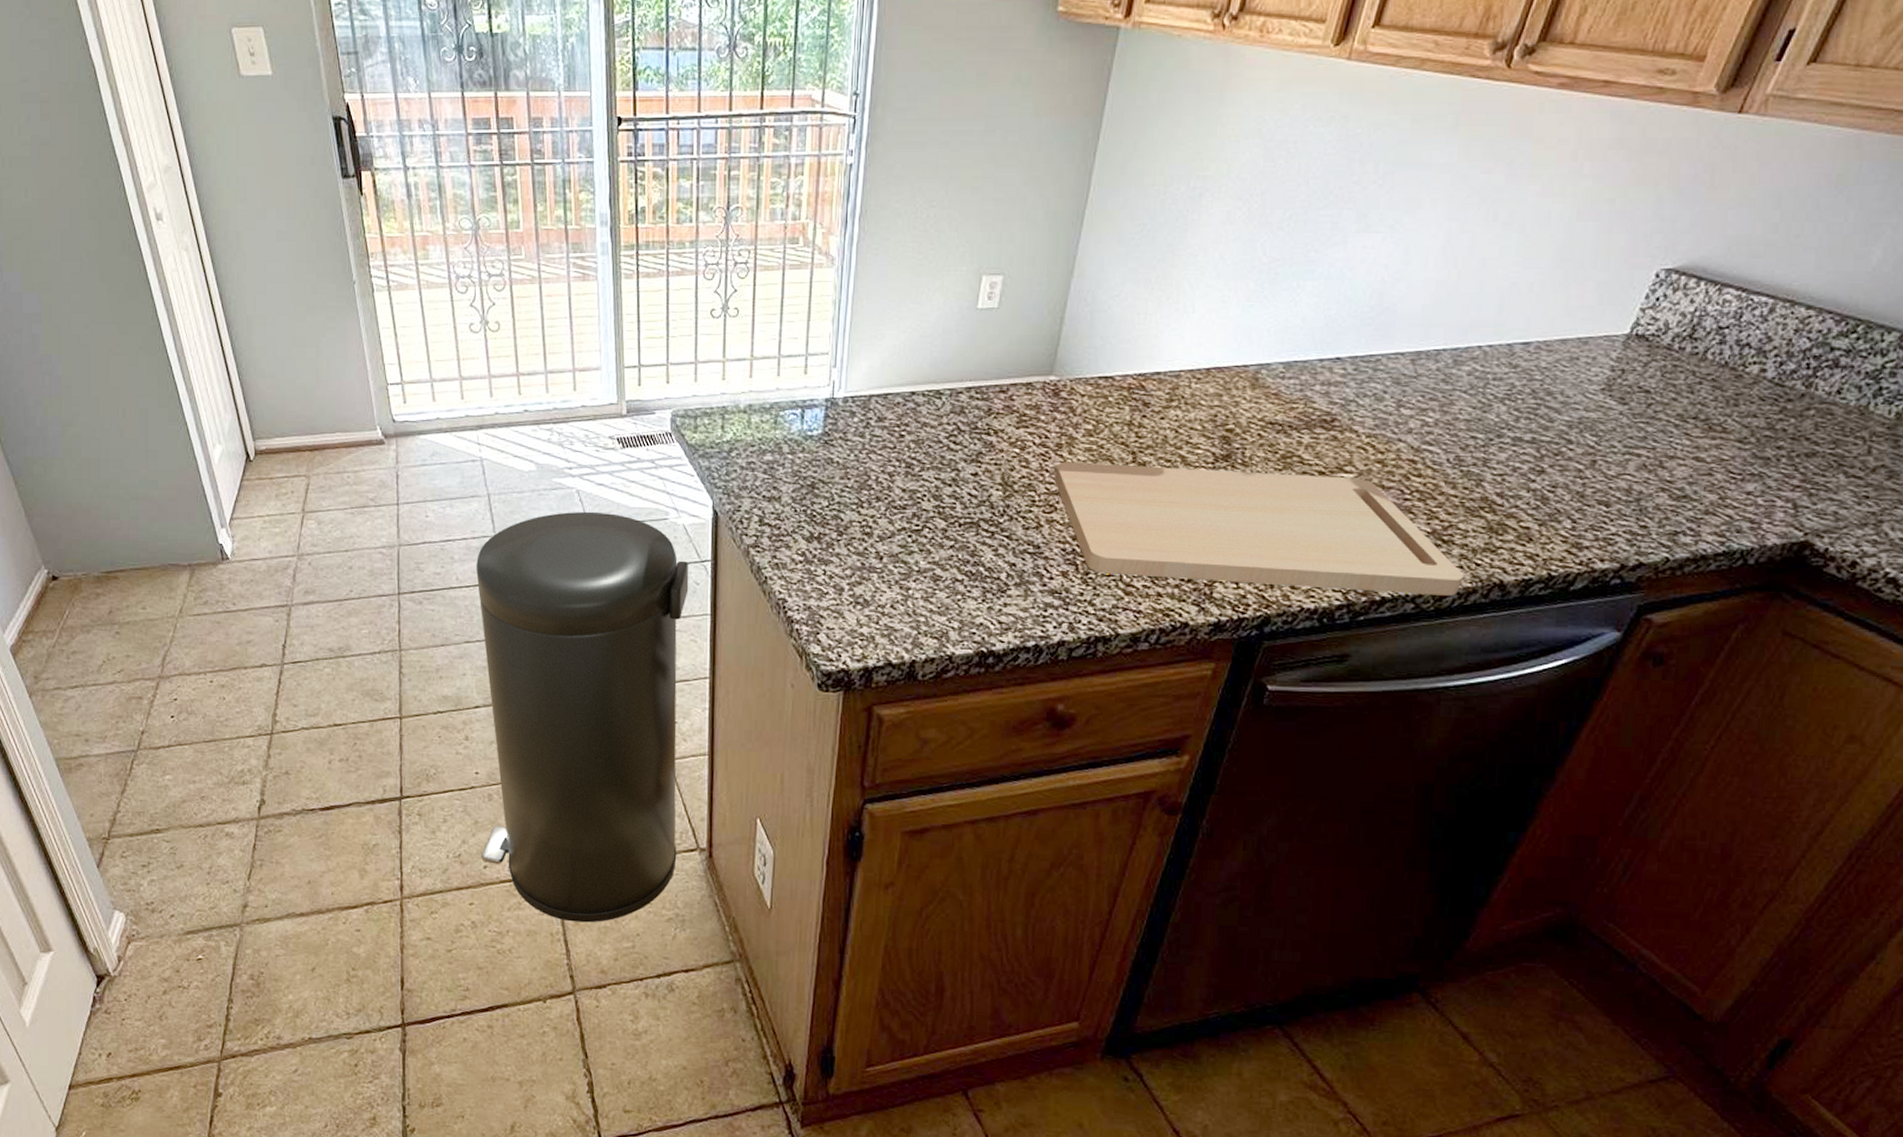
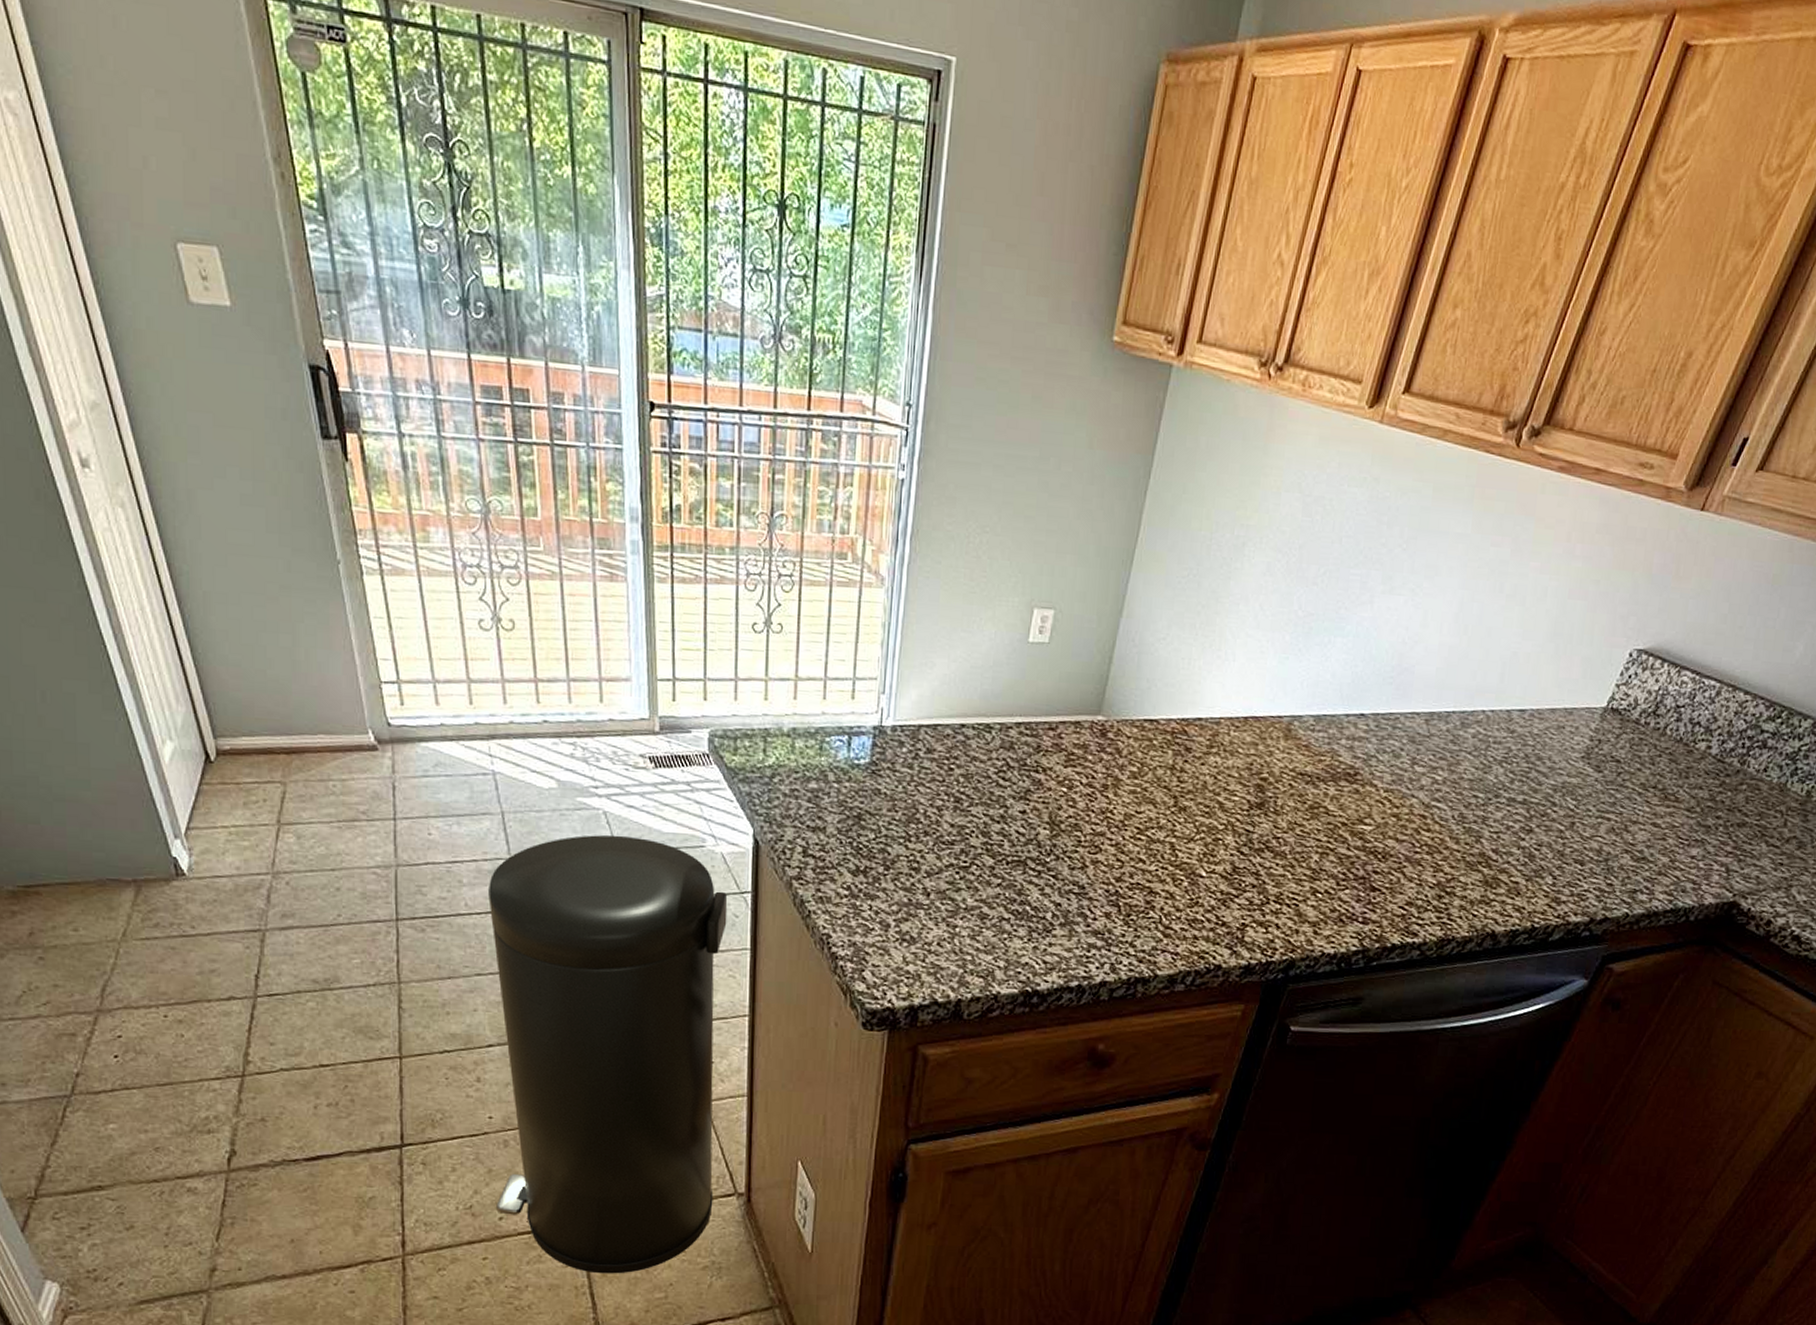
cutting board: present [1054,461,1464,596] -> none [1100,803,1462,944]

